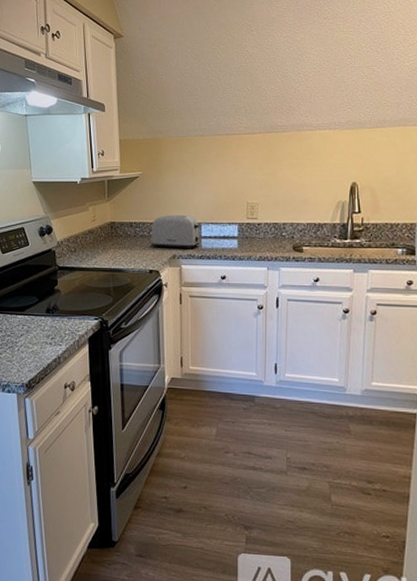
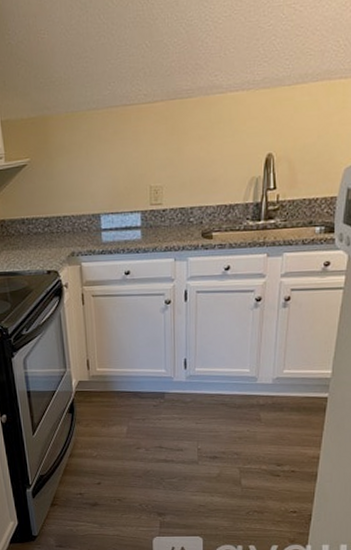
toaster: present [150,214,200,249] -> none [46,205,100,246]

